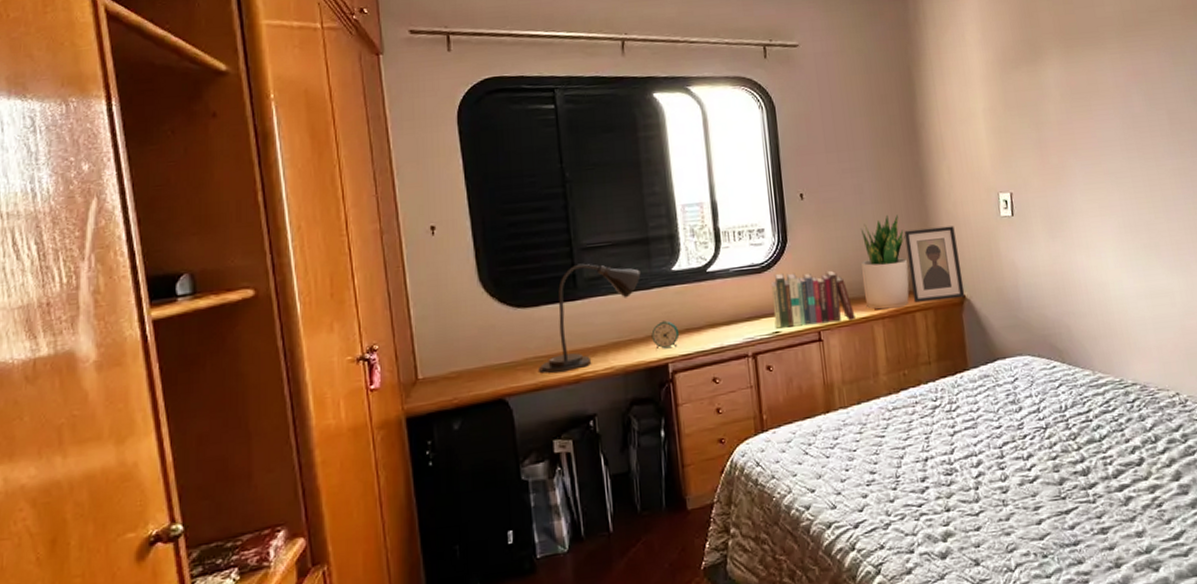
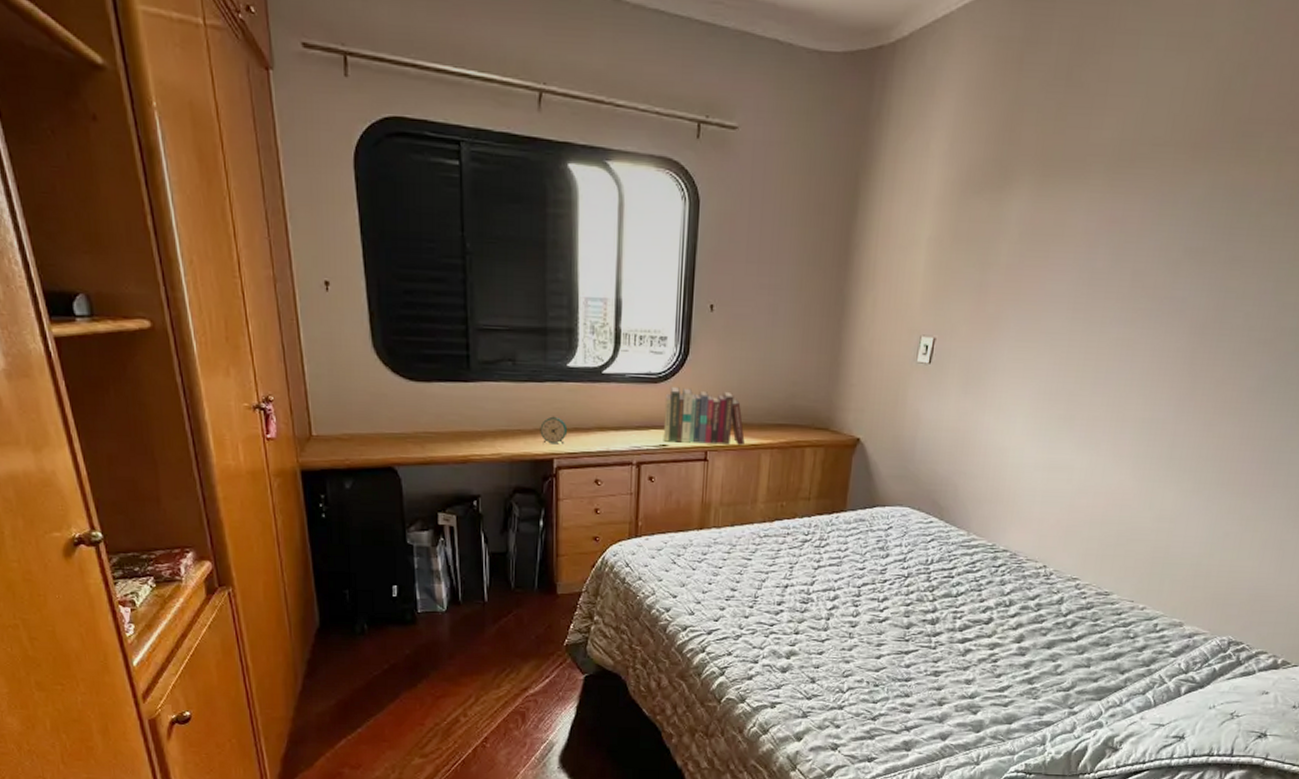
desk lamp: present [539,263,641,374] -> none [428,344,535,452]
planter: present [860,214,910,310] -> none [757,341,813,441]
picture frame: present [904,225,966,303] -> none [806,362,865,440]

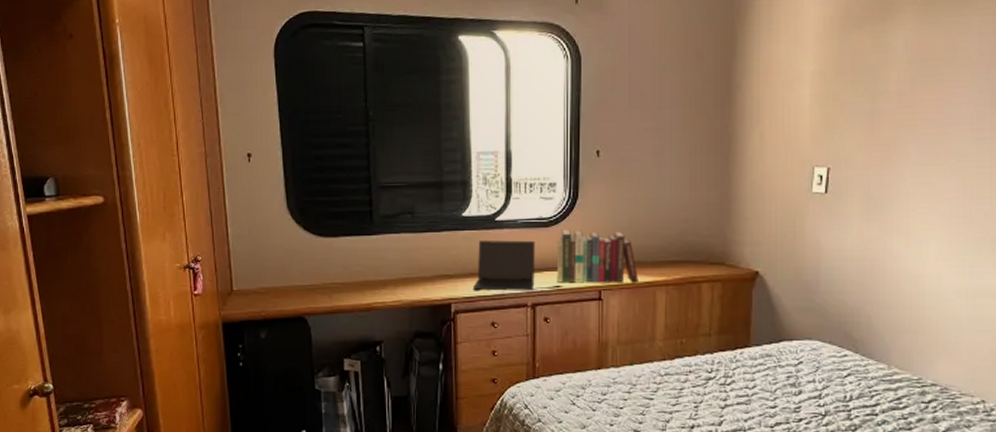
alarm clock: present [540,416,568,445] -> none [438,263,464,290]
laptop: none [578,394,643,449] -> present [474,240,535,291]

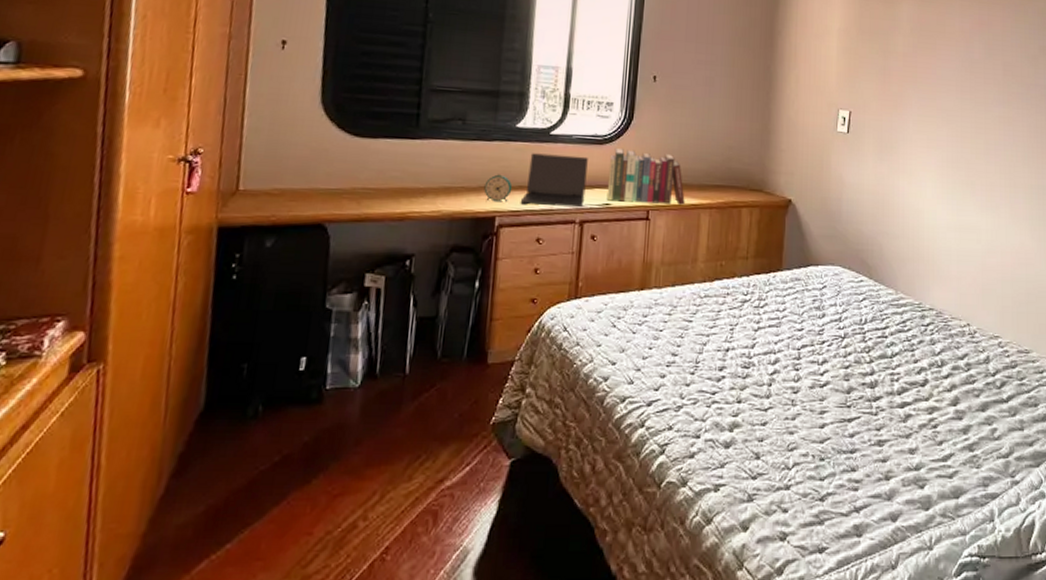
alarm clock: none [438,263,464,290] -> present [484,174,513,203]

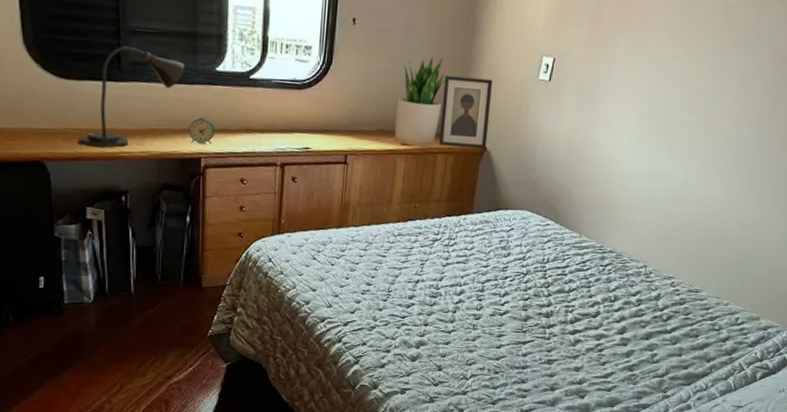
desk lamp: none [365,104,485,208] -> present [78,45,185,148]
laptop: present [521,153,588,208] -> none [225,97,288,151]
books: present [606,148,685,205] -> none [306,94,382,150]
planter: none [697,110,747,202] -> present [394,56,446,148]
picture frame: none [742,129,792,201] -> present [438,75,493,149]

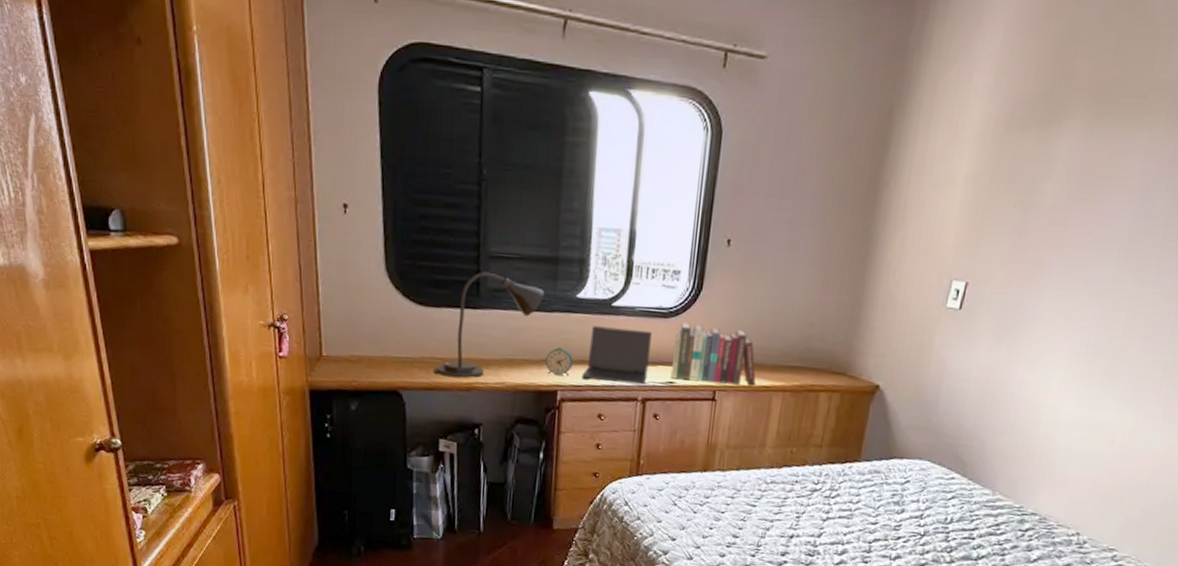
laptop: none [225,97,288,151] -> present [583,326,652,385]
books: none [306,94,382,150] -> present [670,323,756,387]
planter: present [394,56,446,148] -> none [770,280,833,385]
picture frame: present [438,75,493,149] -> none [821,302,889,387]

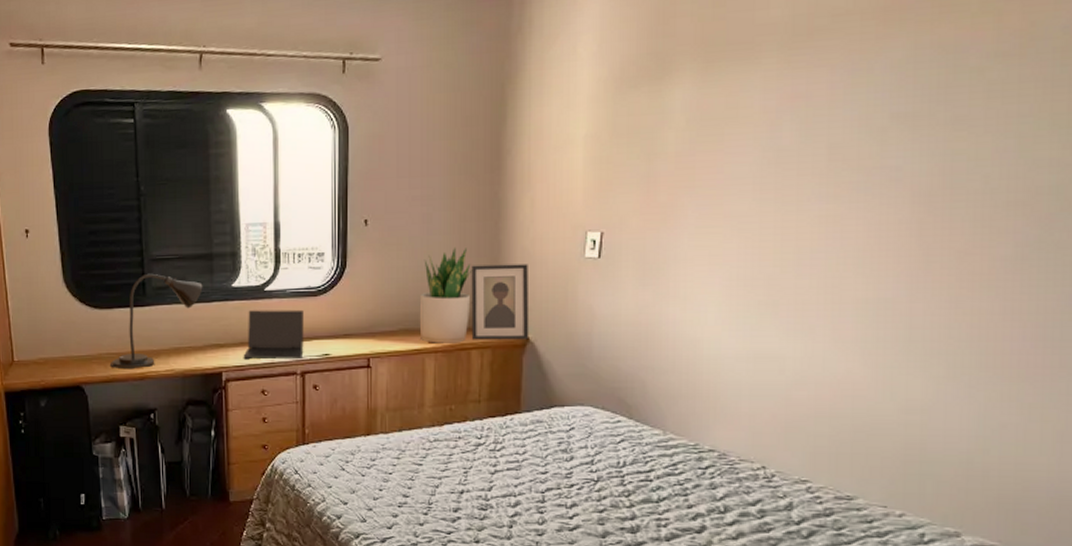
alarm clock: present [545,347,574,377] -> none [209,333,235,359]
books: present [670,323,756,387] -> none [325,299,407,351]
planter: none [770,280,833,385] -> present [419,247,473,345]
picture frame: none [821,302,889,387] -> present [471,264,530,340]

